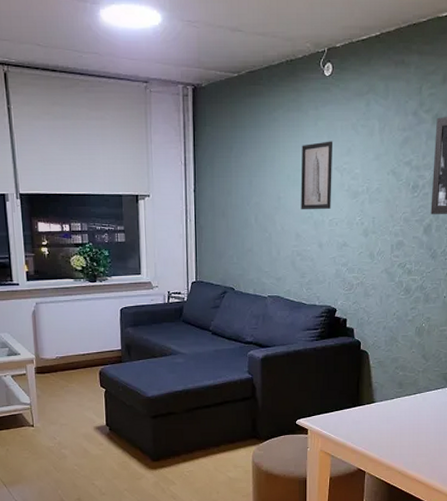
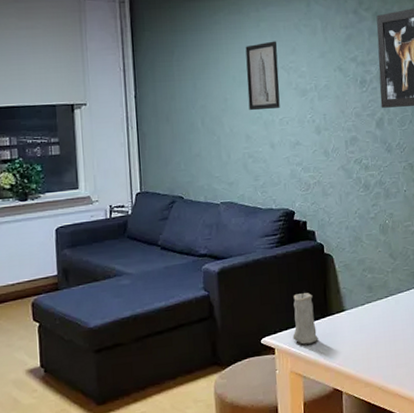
candle: none [325,381,348,429] -> present [293,289,318,345]

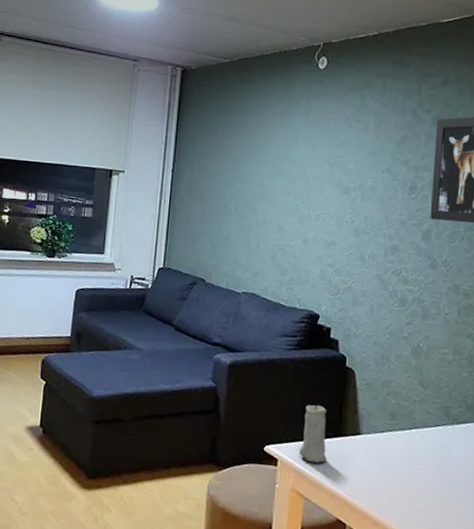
wall art: present [245,41,280,111] -> none [285,132,324,203]

